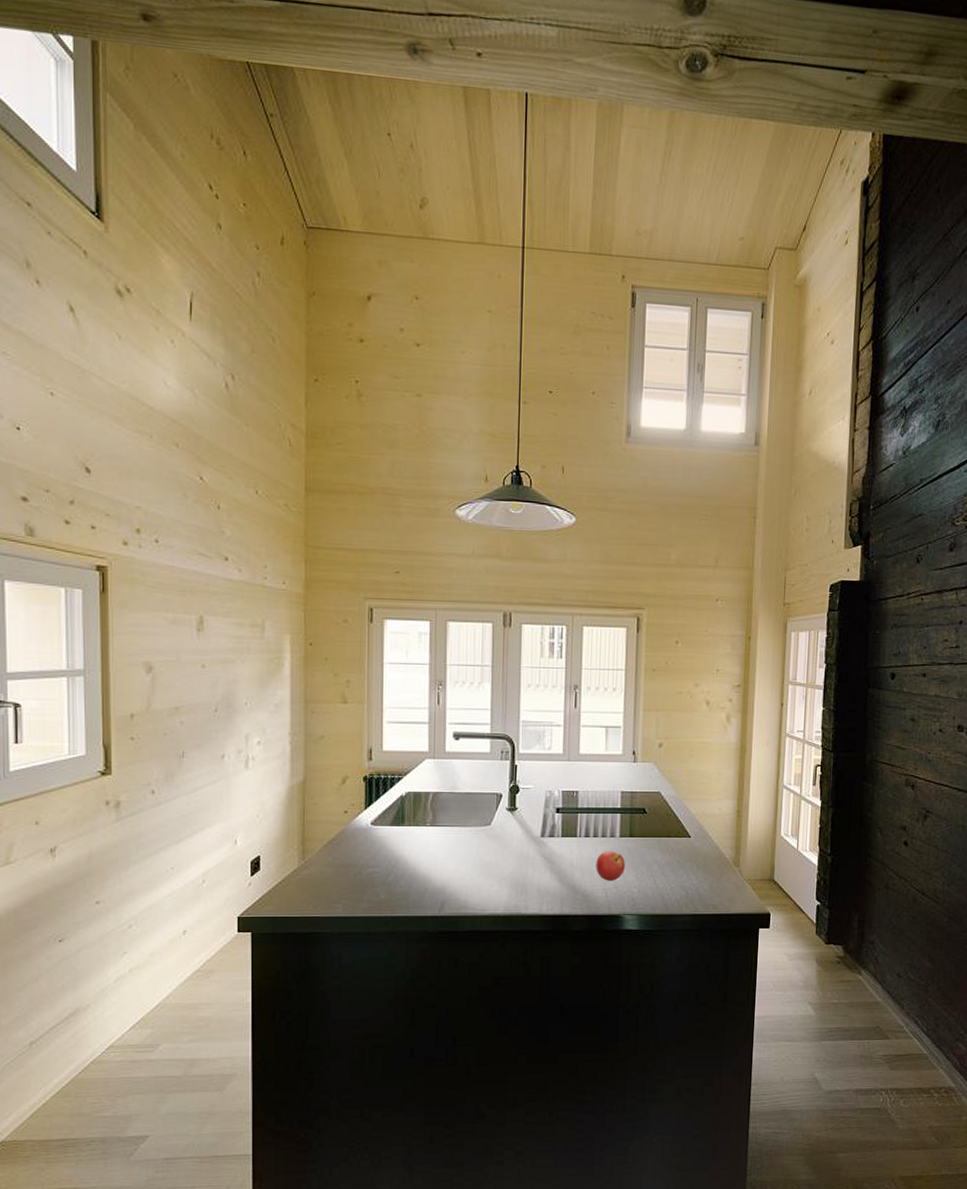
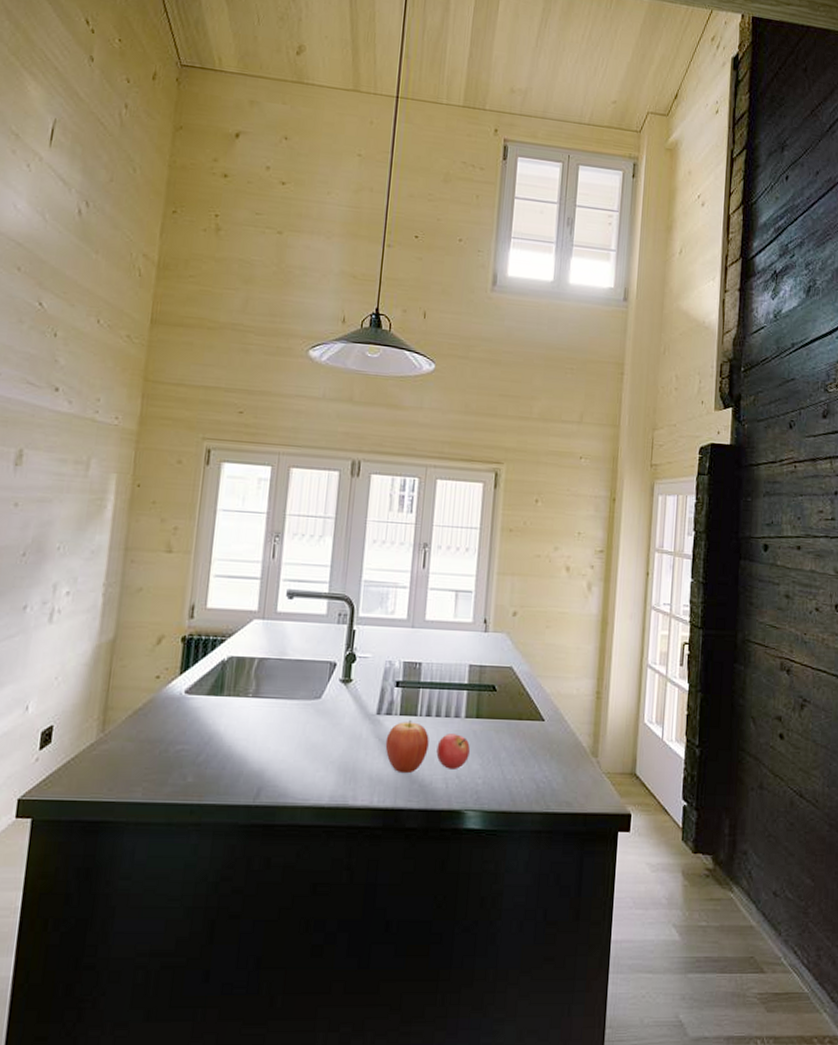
fruit: none [550,841,589,886] -> present [385,720,429,774]

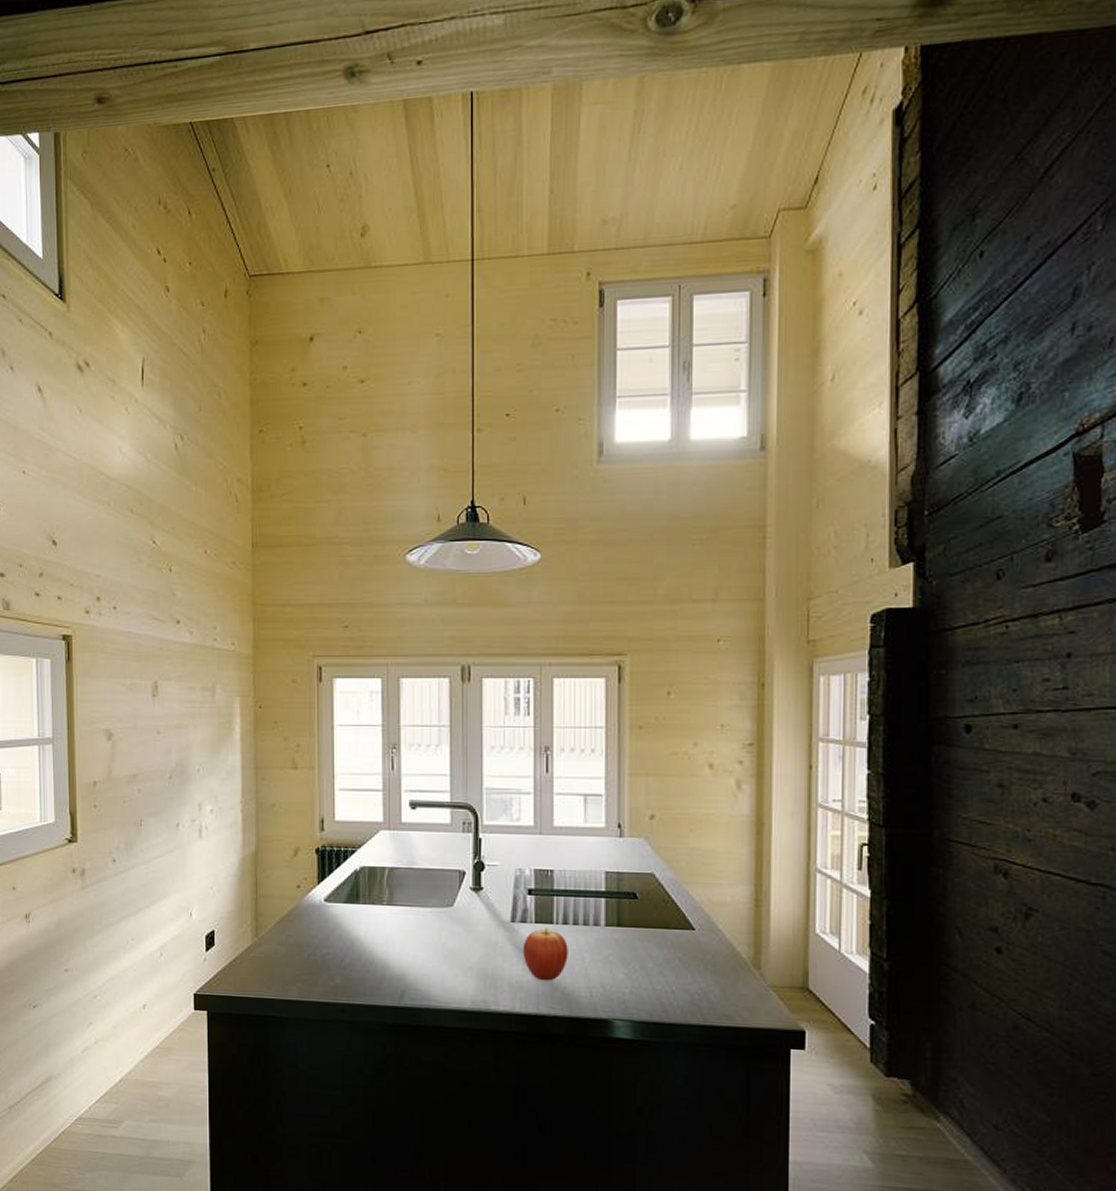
fruit: present [436,734,470,769] -> none [577,942,613,978]

